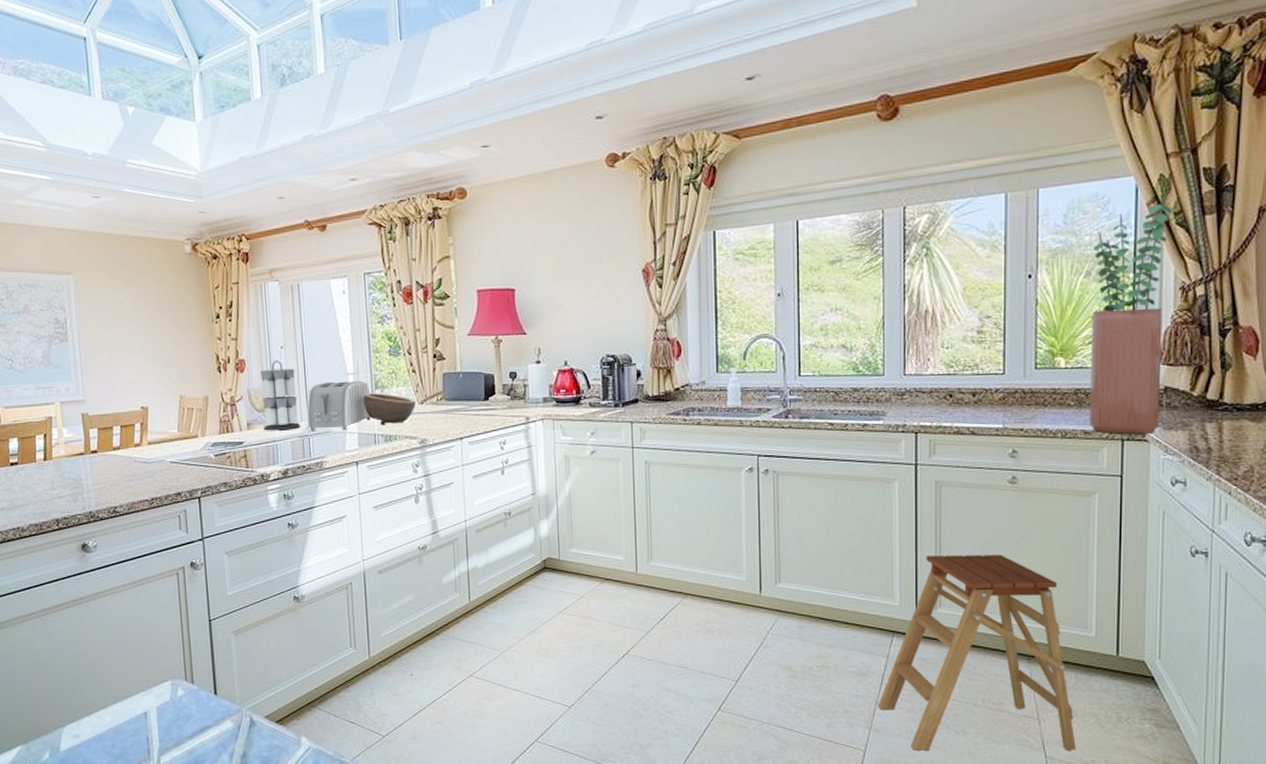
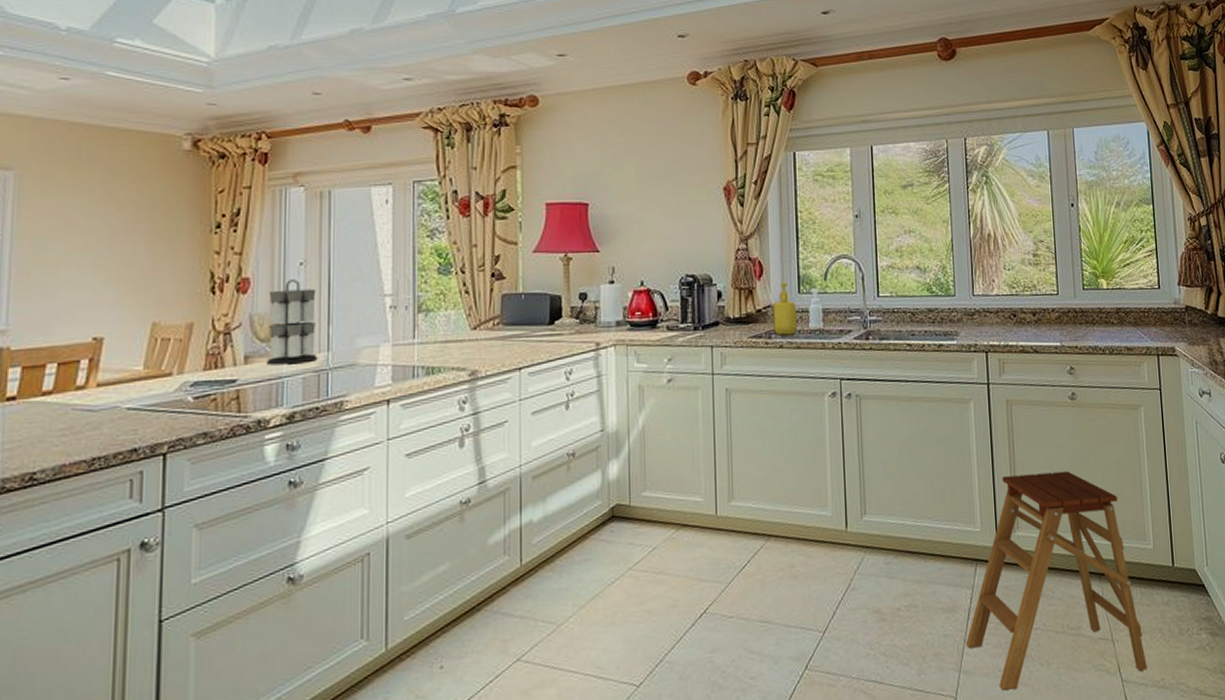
toaster: present [306,380,371,432] -> none [326,303,410,366]
wooden bowl: present [363,392,416,426] -> none [402,316,467,356]
soap dispenser: none [691,362,714,413] -> present [773,282,797,336]
vase: present [1089,192,1173,434] -> none [1120,137,1185,350]

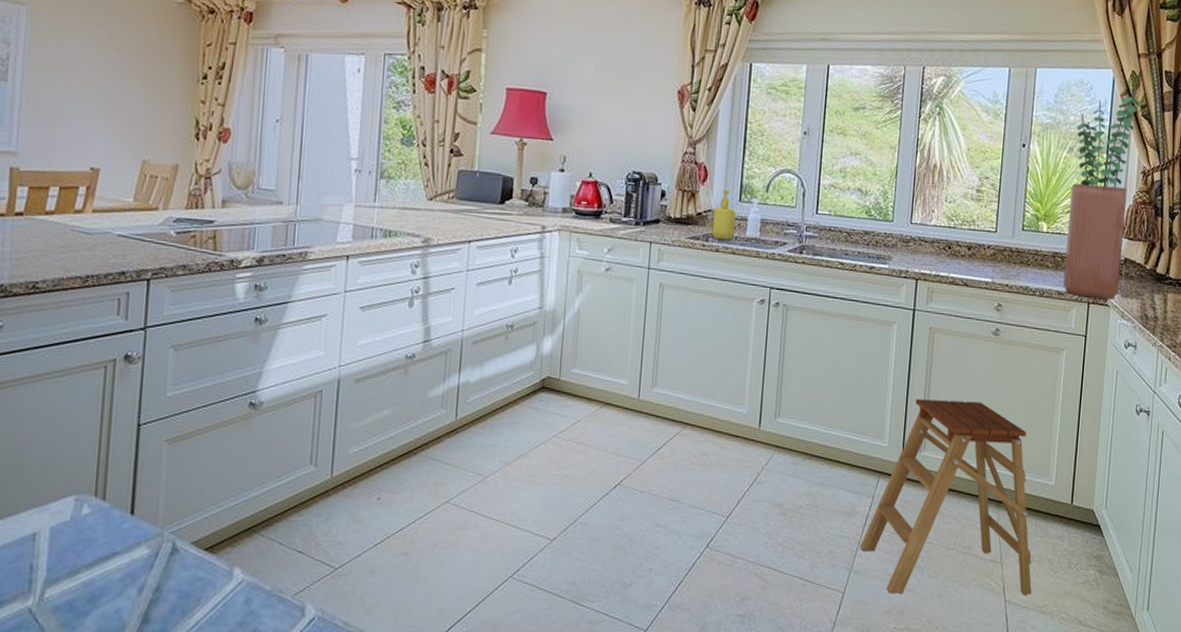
spice rack: present [265,279,317,366] -> none [240,134,289,213]
vase: none [1120,137,1185,350] -> present [1063,87,1140,299]

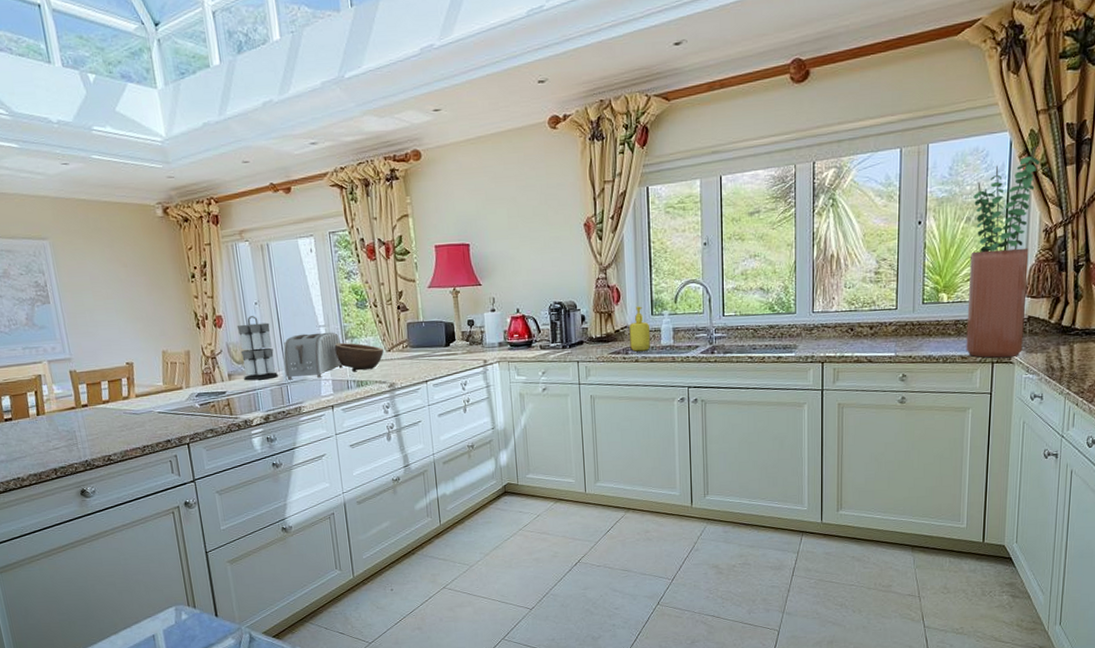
spice rack: none [240,134,289,213] -> present [237,316,278,381]
toaster: none [294,164,373,221] -> present [282,332,343,381]
wooden bowl: none [364,181,424,219] -> present [334,342,384,372]
step ladder: present [859,399,1032,595] -> none [789,463,949,628]

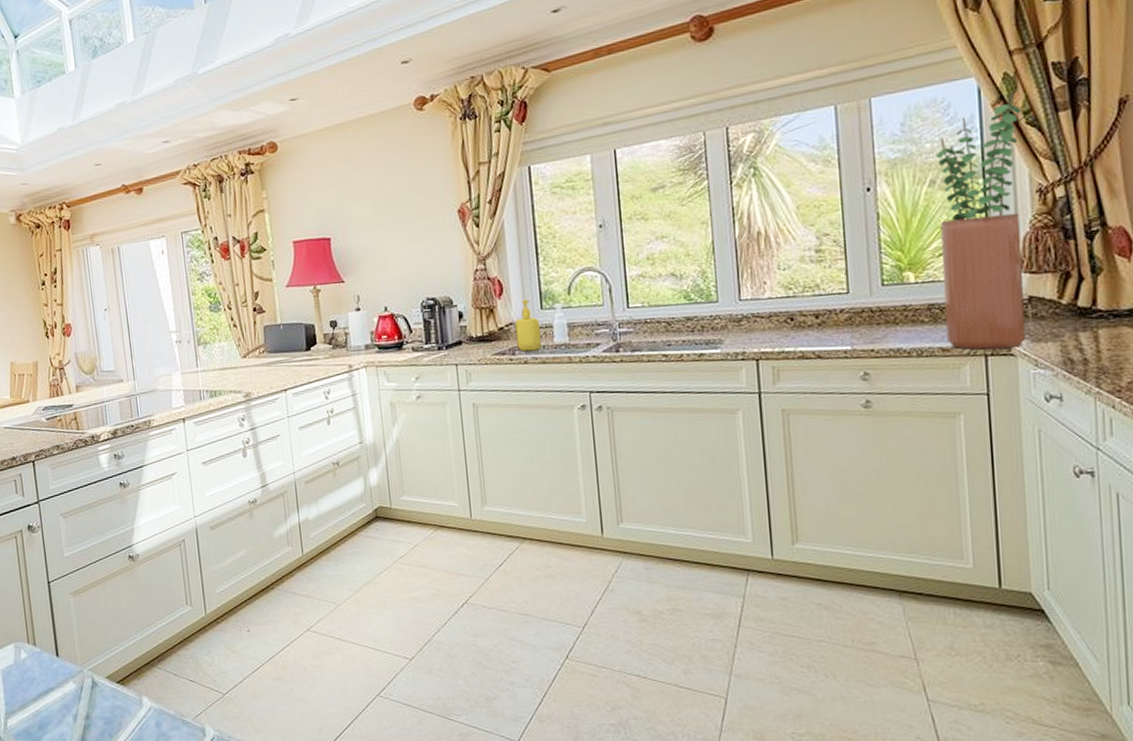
spice rack: present [237,316,278,381] -> none [85,323,127,393]
toaster: present [282,332,343,381] -> none [132,338,195,392]
wooden bowl: present [334,342,384,372] -> none [186,349,239,382]

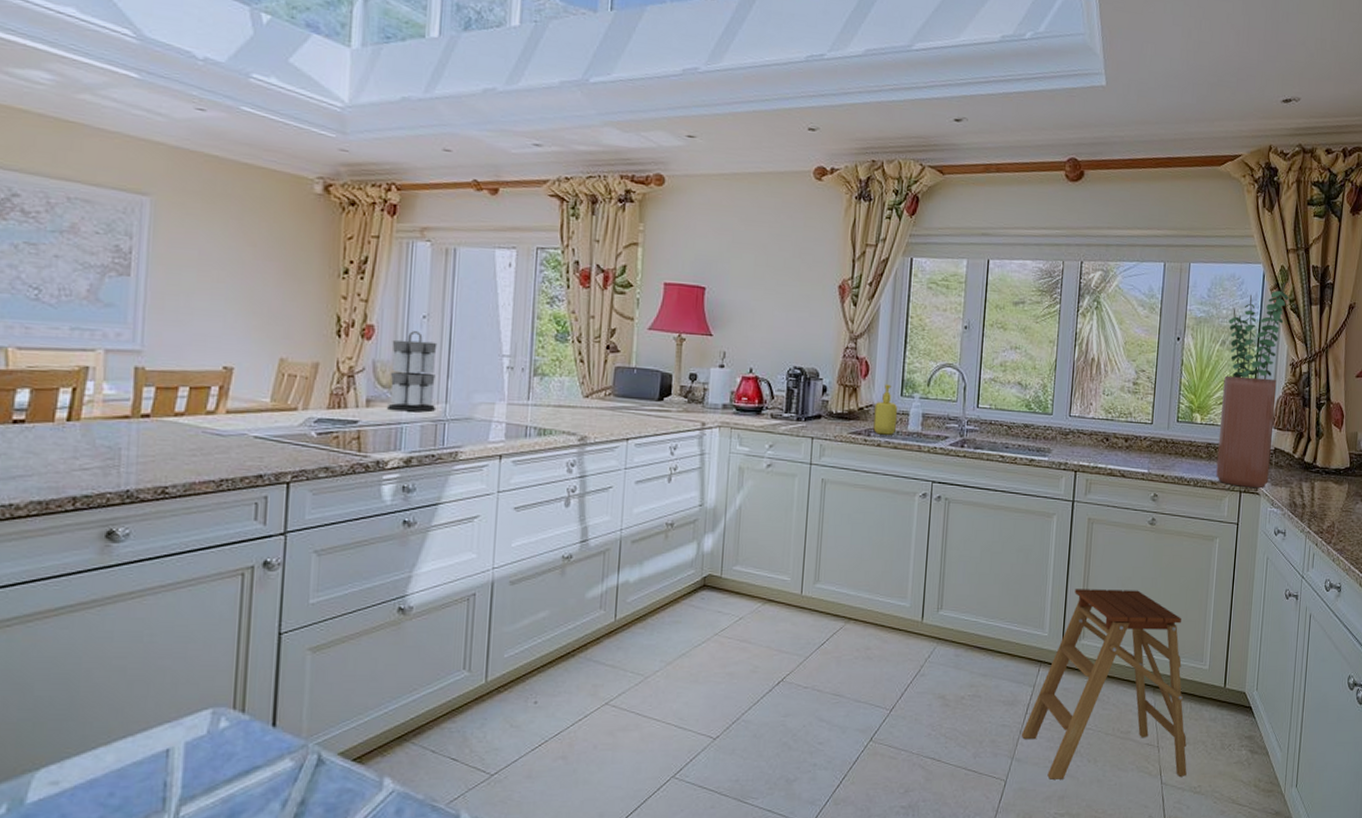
spice rack: none [85,323,127,393] -> present [386,331,438,413]
step ladder: none [736,483,961,697] -> present [1021,589,1187,779]

